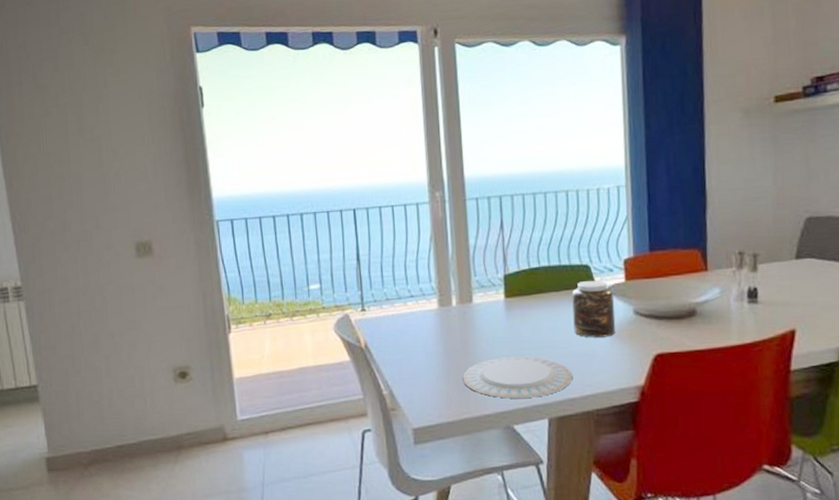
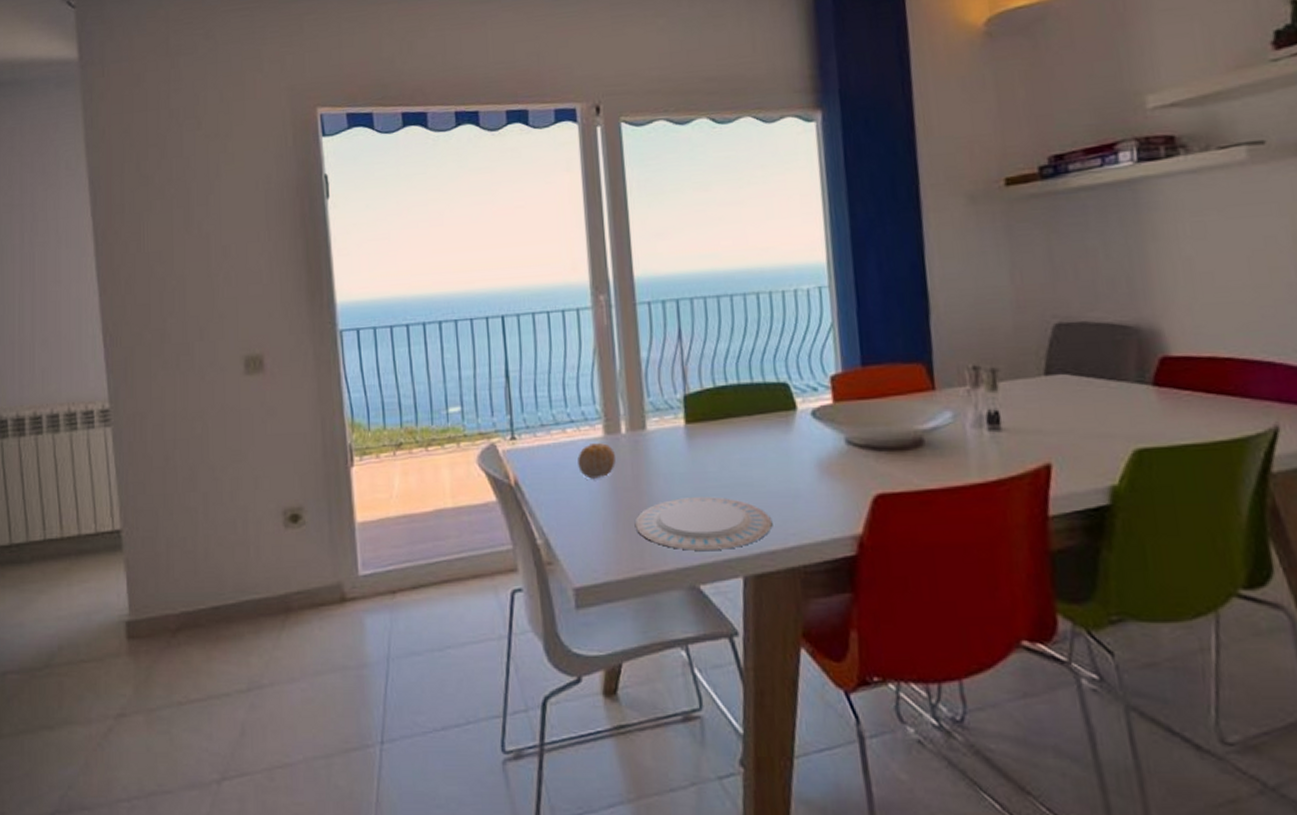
fruit: none [416,314,447,343] -> present [577,443,616,479]
jar: present [572,280,616,338] -> none [767,401,824,474]

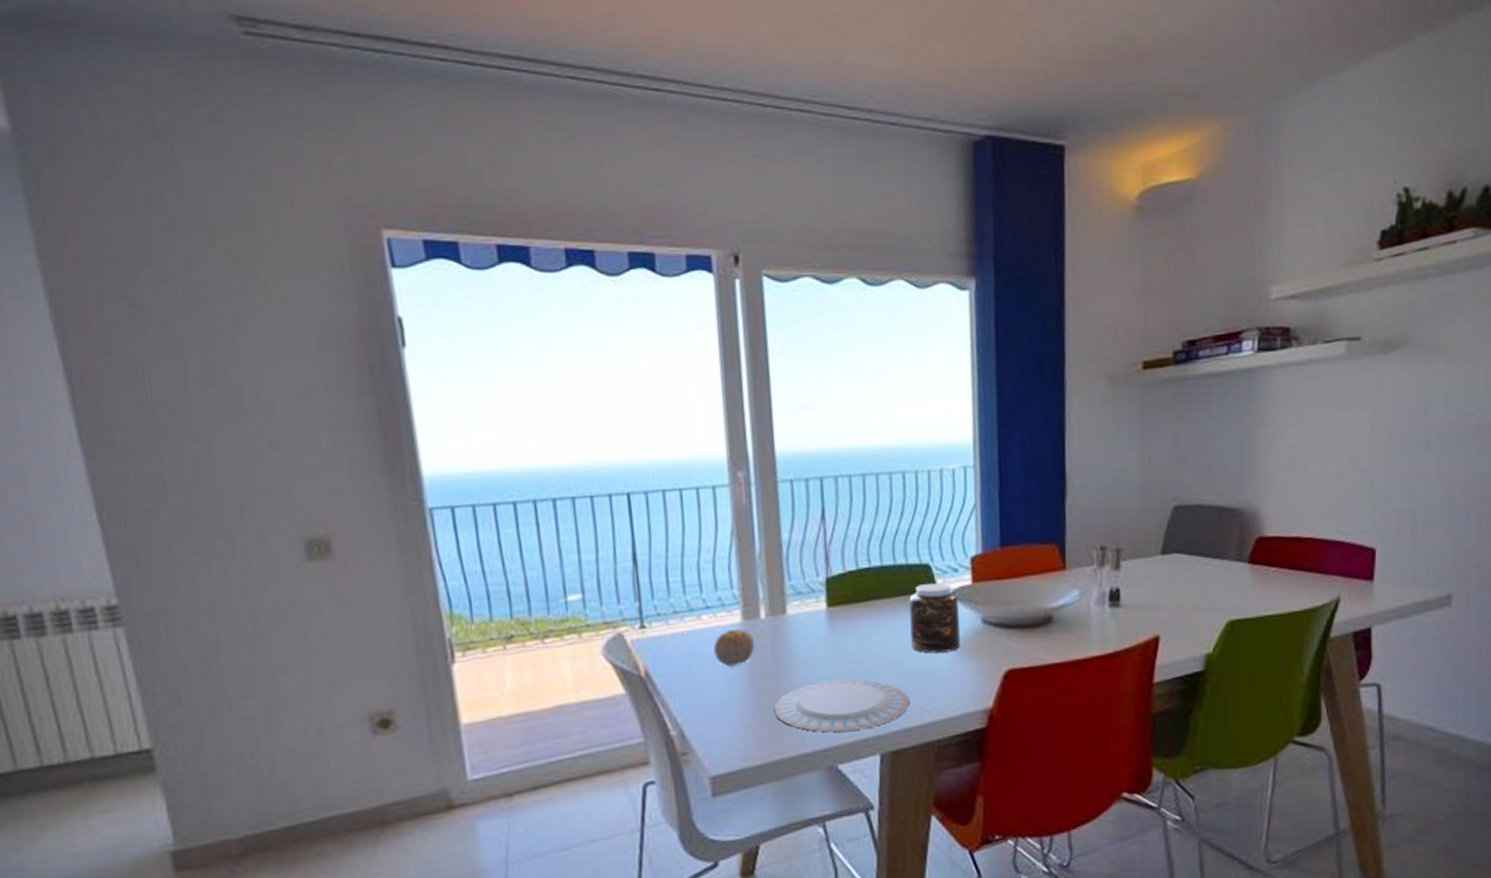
jar: none [767,401,824,474] -> present [909,582,961,654]

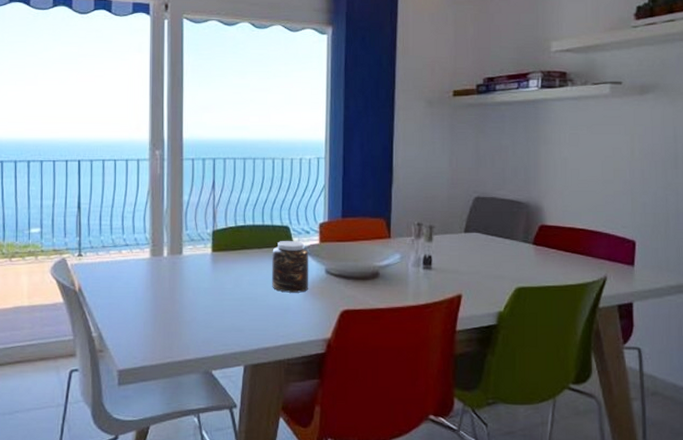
fruit: present [714,629,754,666] -> none [129,263,157,289]
plate: present [773,679,909,732] -> none [168,306,267,345]

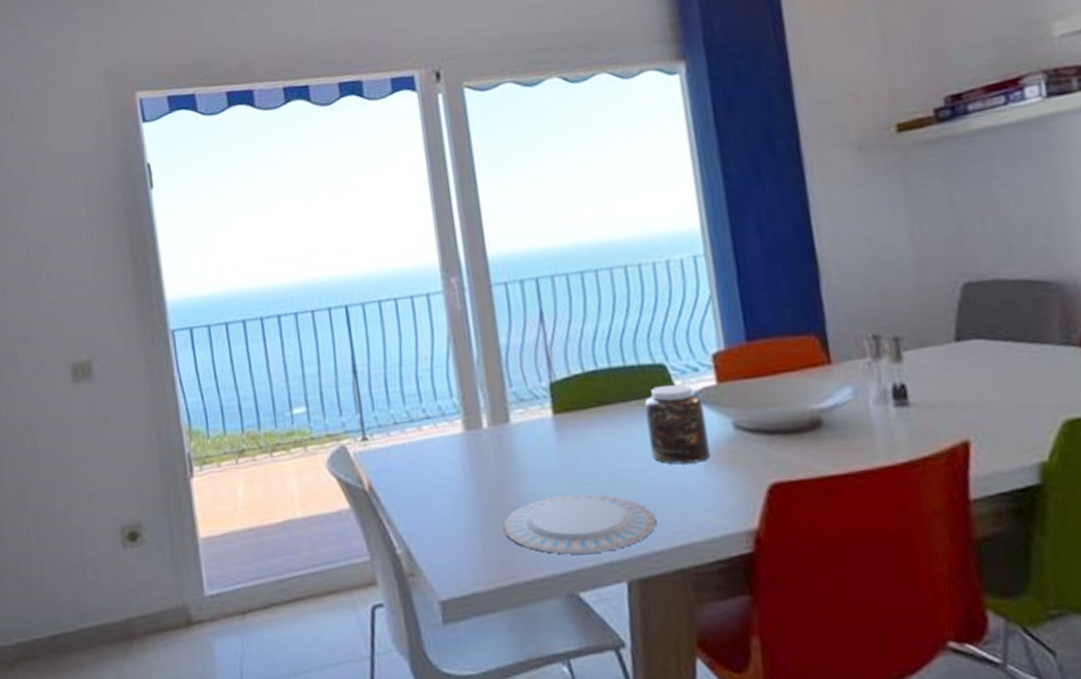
plate: none [168,306,267,345] -> present [503,494,656,555]

